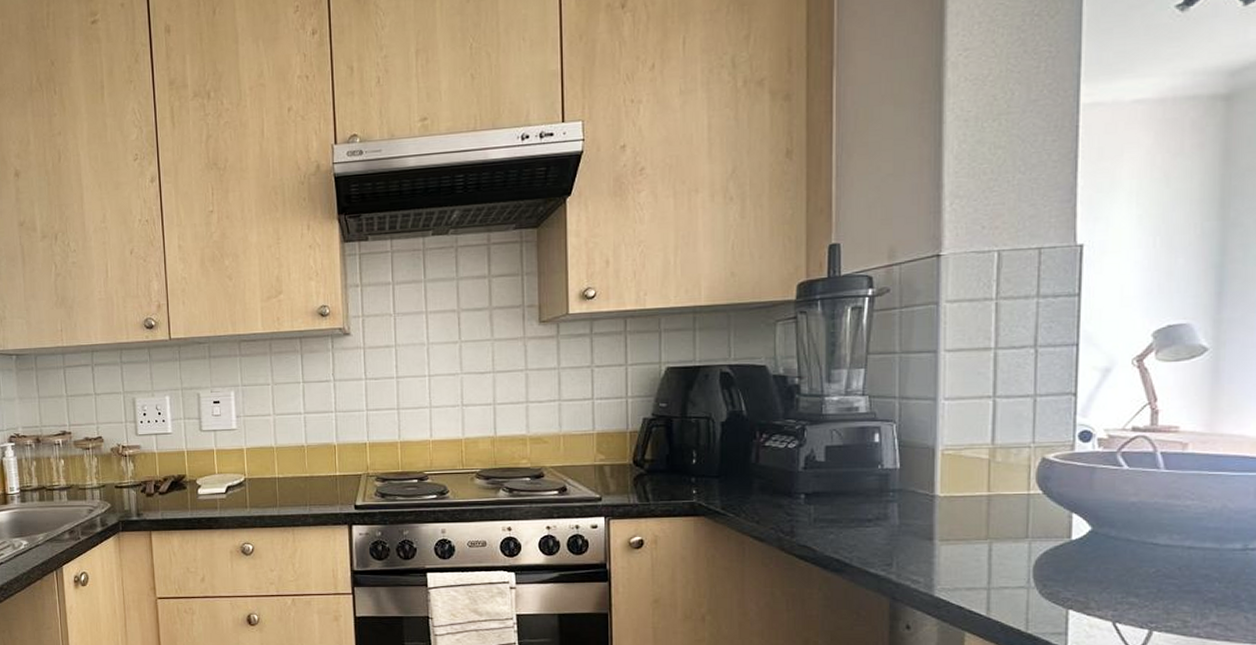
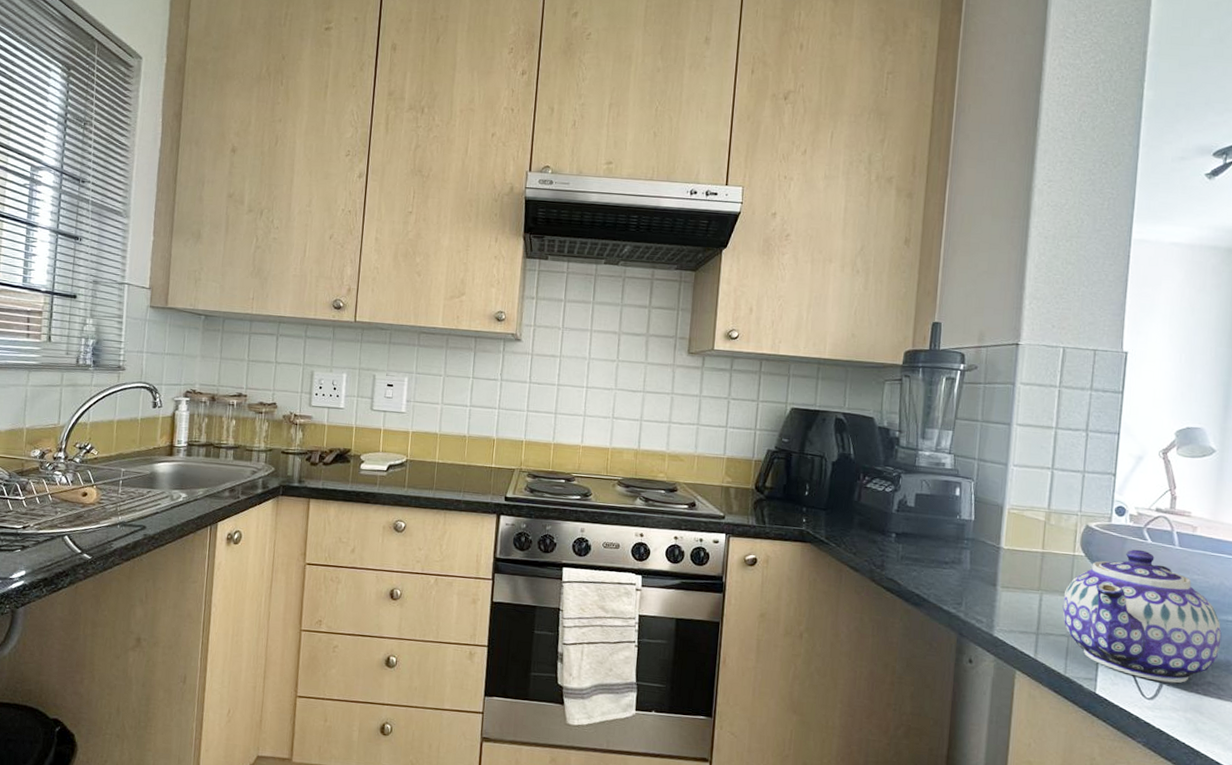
teapot: none [1018,478,1227,629] -> present [1062,549,1222,684]

